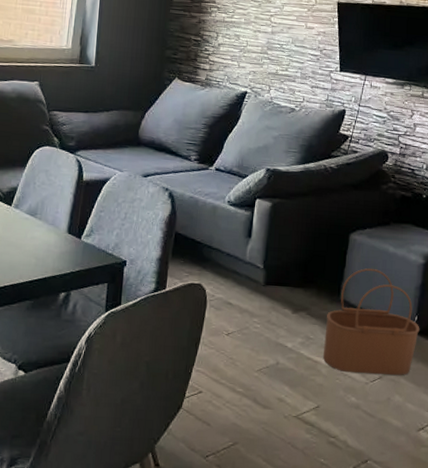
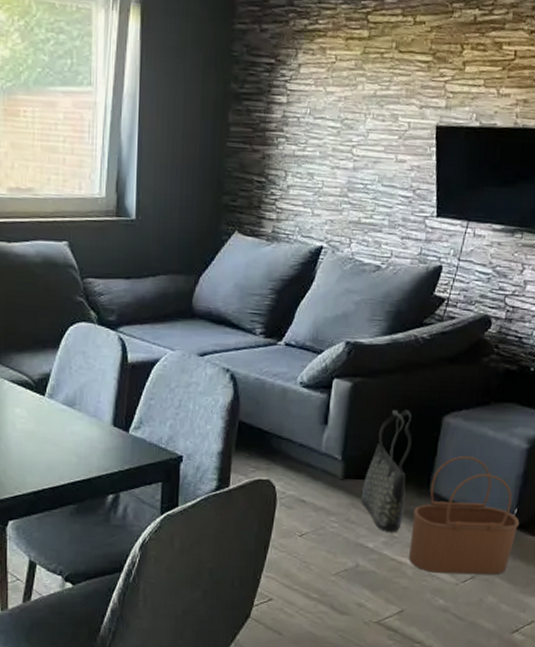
tote bag: none [281,227,324,334] -> present [362,409,412,532]

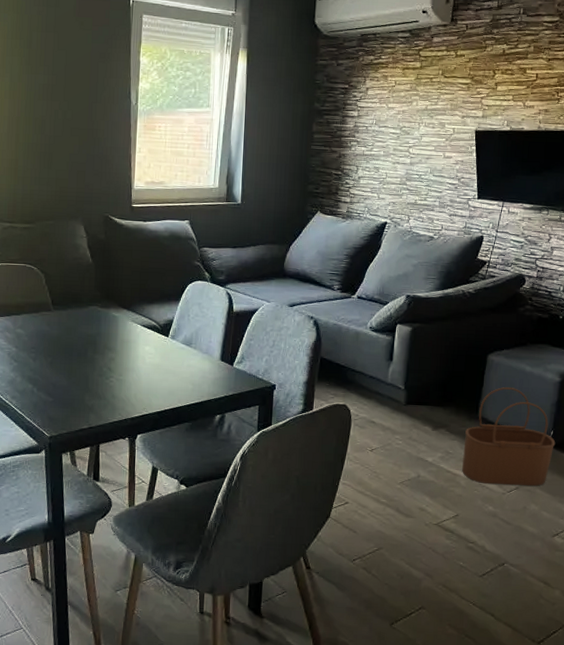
tote bag: present [362,409,412,532] -> none [422,349,462,449]

